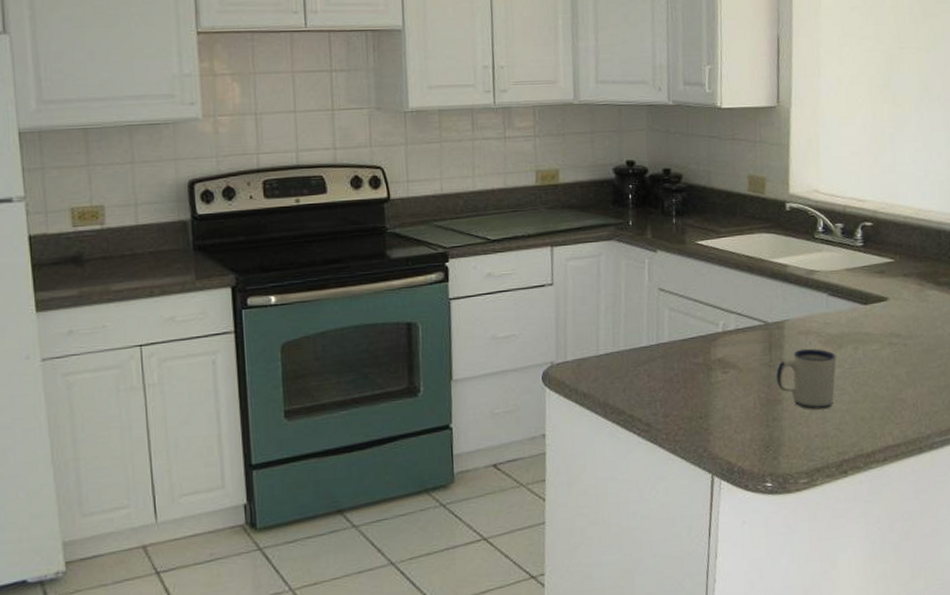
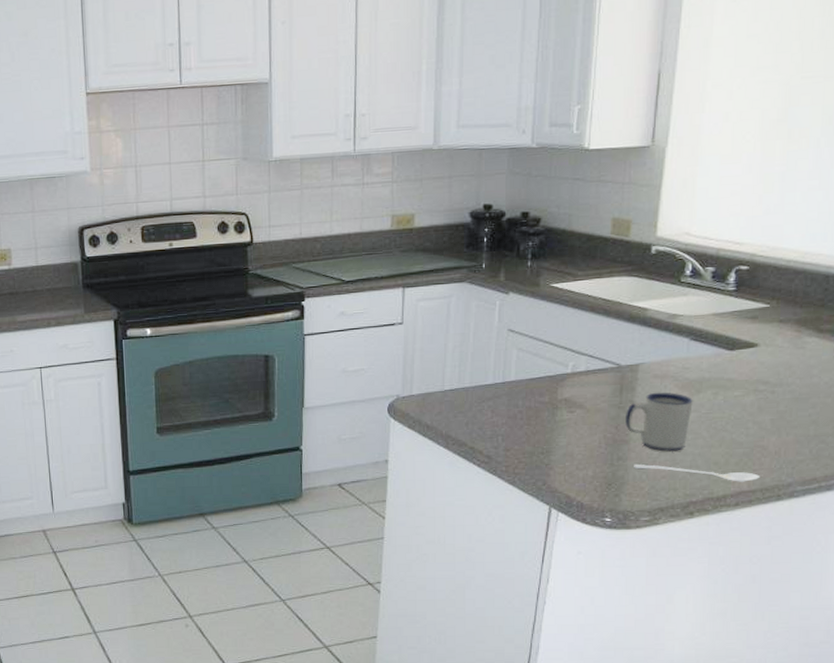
stirrer: none [788,423,903,437] -> present [634,464,761,482]

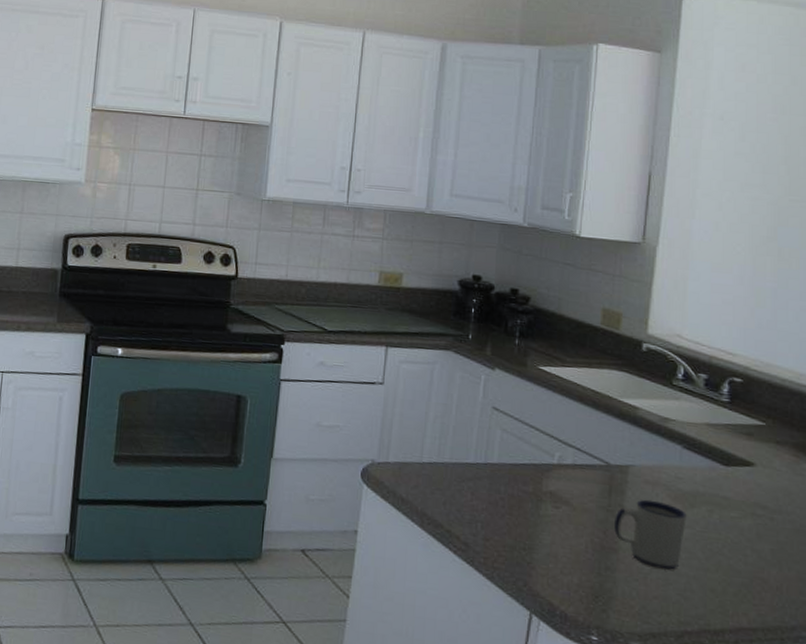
stirrer: present [634,464,761,482] -> none [623,577,761,617]

